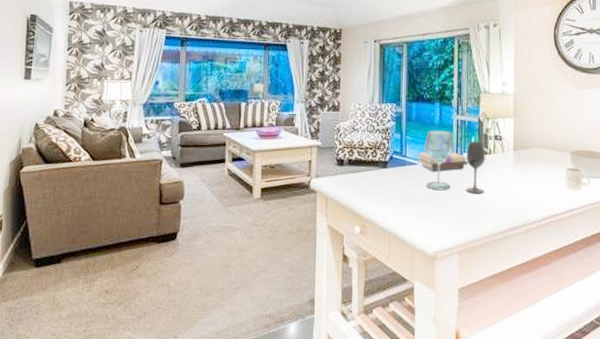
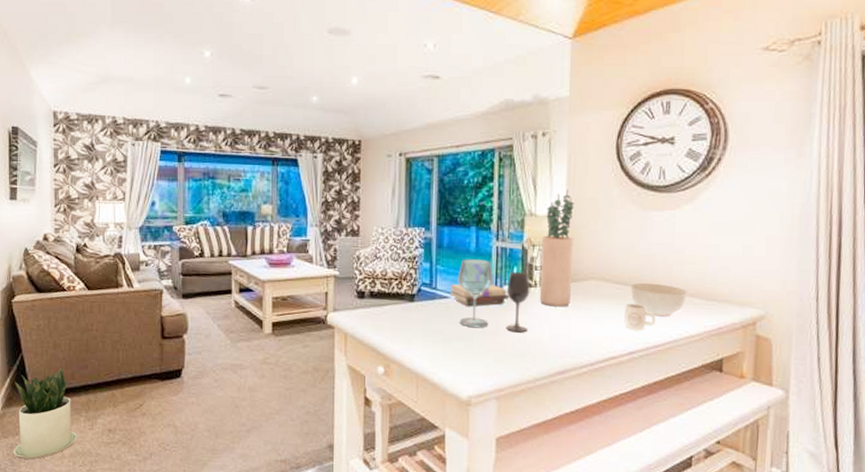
planter: none [12,233,75,322] -> present [13,367,77,460]
vase: none [493,71,522,171] -> present [539,189,574,307]

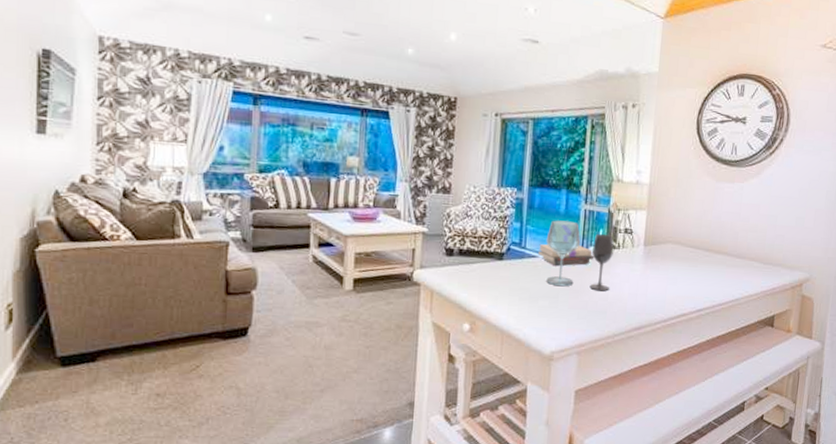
planter: present [13,367,77,460] -> none [31,326,117,430]
vase: present [539,189,574,307] -> none [621,158,658,268]
mug: present [624,303,655,332] -> none [695,265,721,291]
bowl: present [630,283,687,317] -> none [702,248,749,278]

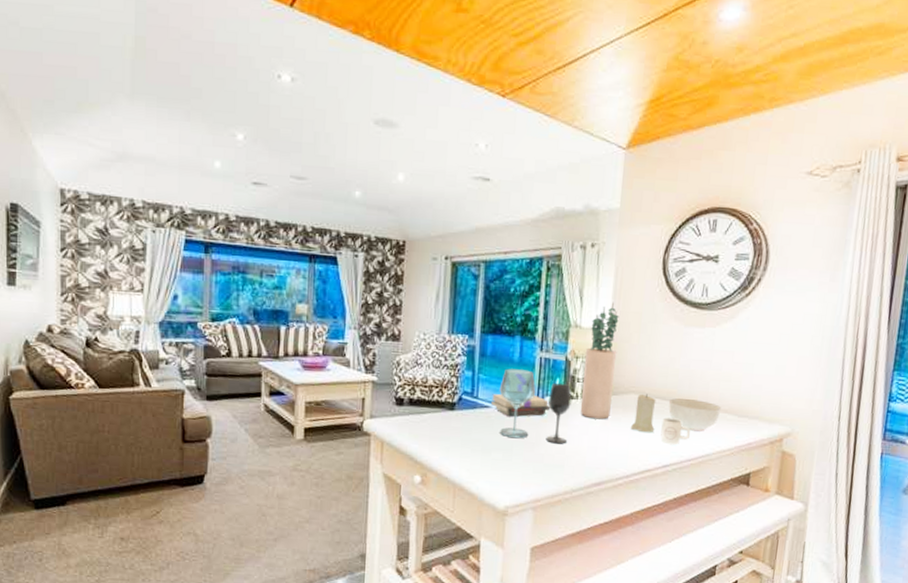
vase: none [621,158,658,268] -> present [580,302,619,420]
candle: none [668,243,691,280] -> present [631,393,656,433]
mug: none [695,265,721,291] -> present [660,417,690,446]
bowl: none [702,248,749,278] -> present [668,398,722,432]

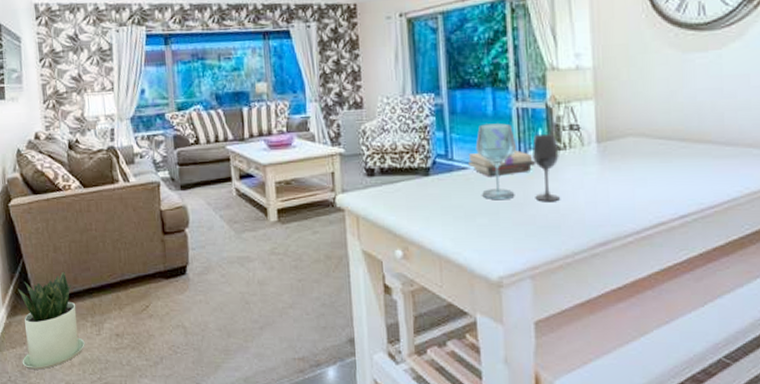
planter: none [10,471,85,570] -> present [17,271,85,370]
vase: present [580,302,619,420] -> none [567,36,607,170]
candle: present [631,393,656,433] -> none [634,135,663,180]
mug: present [660,417,690,446] -> none [671,160,708,192]
bowl: present [668,398,722,432] -> none [675,136,744,173]

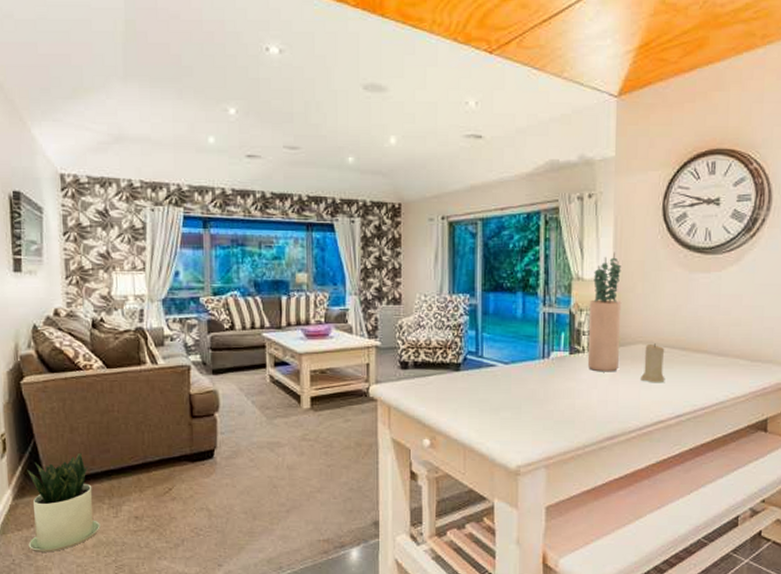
books: present [468,150,536,178] -> none [497,351,558,375]
wine glass: present [475,123,517,200] -> none [504,325,542,396]
wine glass: present [532,134,560,202] -> none [554,338,578,399]
vase: none [567,36,607,170] -> present [587,252,622,372]
candle: none [634,135,663,180] -> present [641,343,665,383]

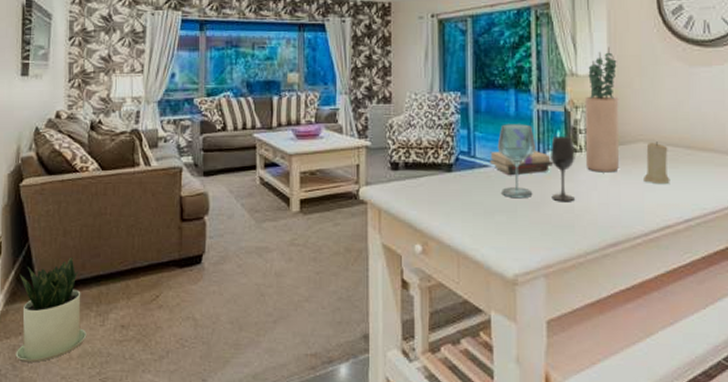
books: none [497,351,558,375] -> present [490,151,554,176]
wine glass: none [504,325,542,396] -> present [497,124,537,199]
wine glass: none [554,338,578,399] -> present [551,137,575,202]

